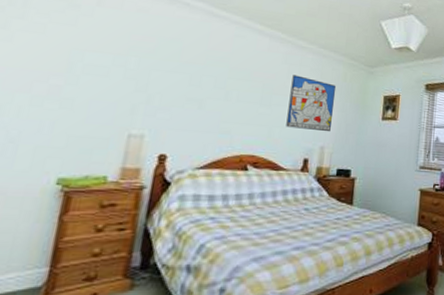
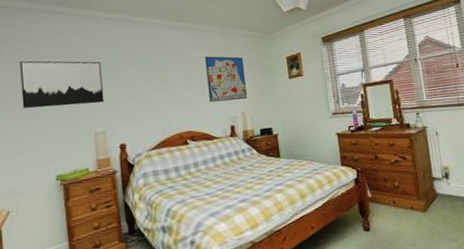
wall art: none [35,25,162,100] -> present [20,61,104,109]

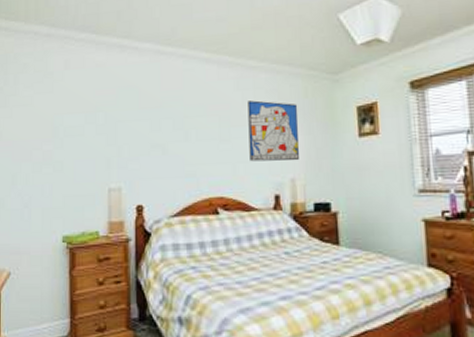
wall art: present [20,61,104,109] -> none [33,96,123,153]

